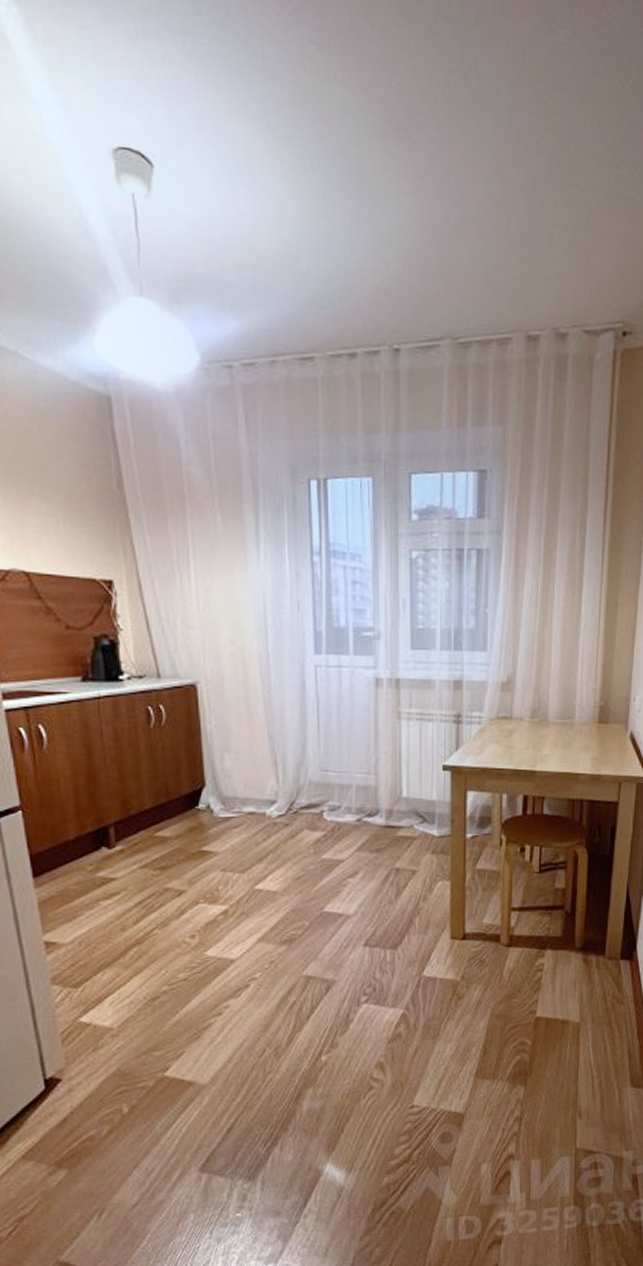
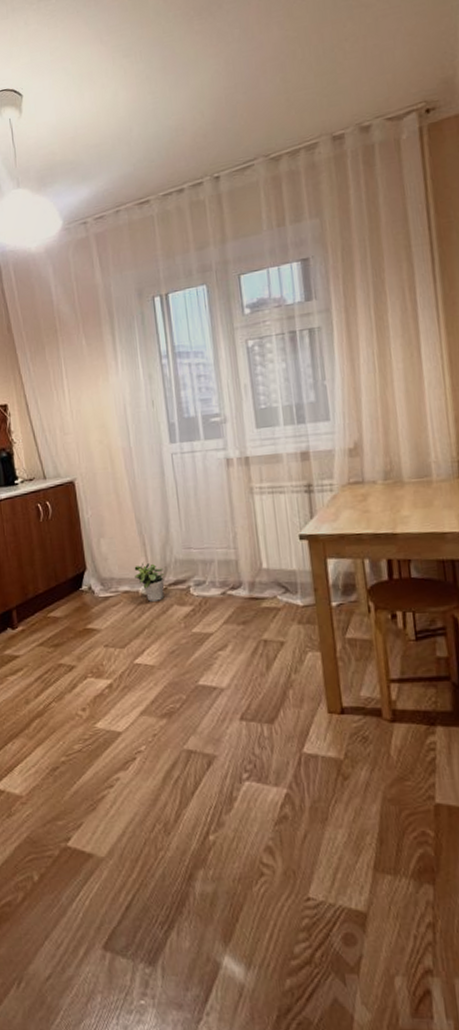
potted plant: none [262,781,297,825] -> present [134,561,165,602]

